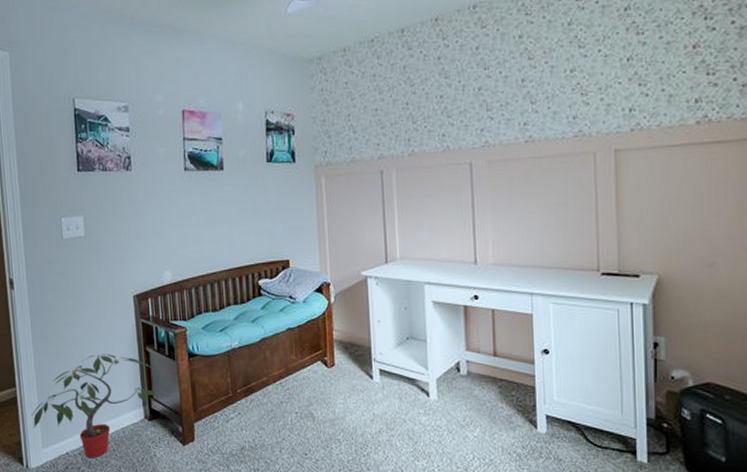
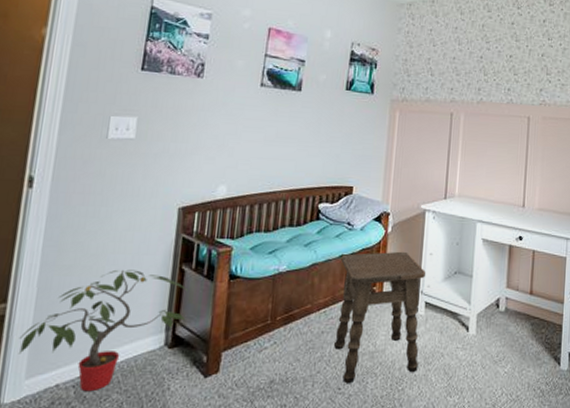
side table: none [288,320,381,449] -> present [334,251,425,383]

